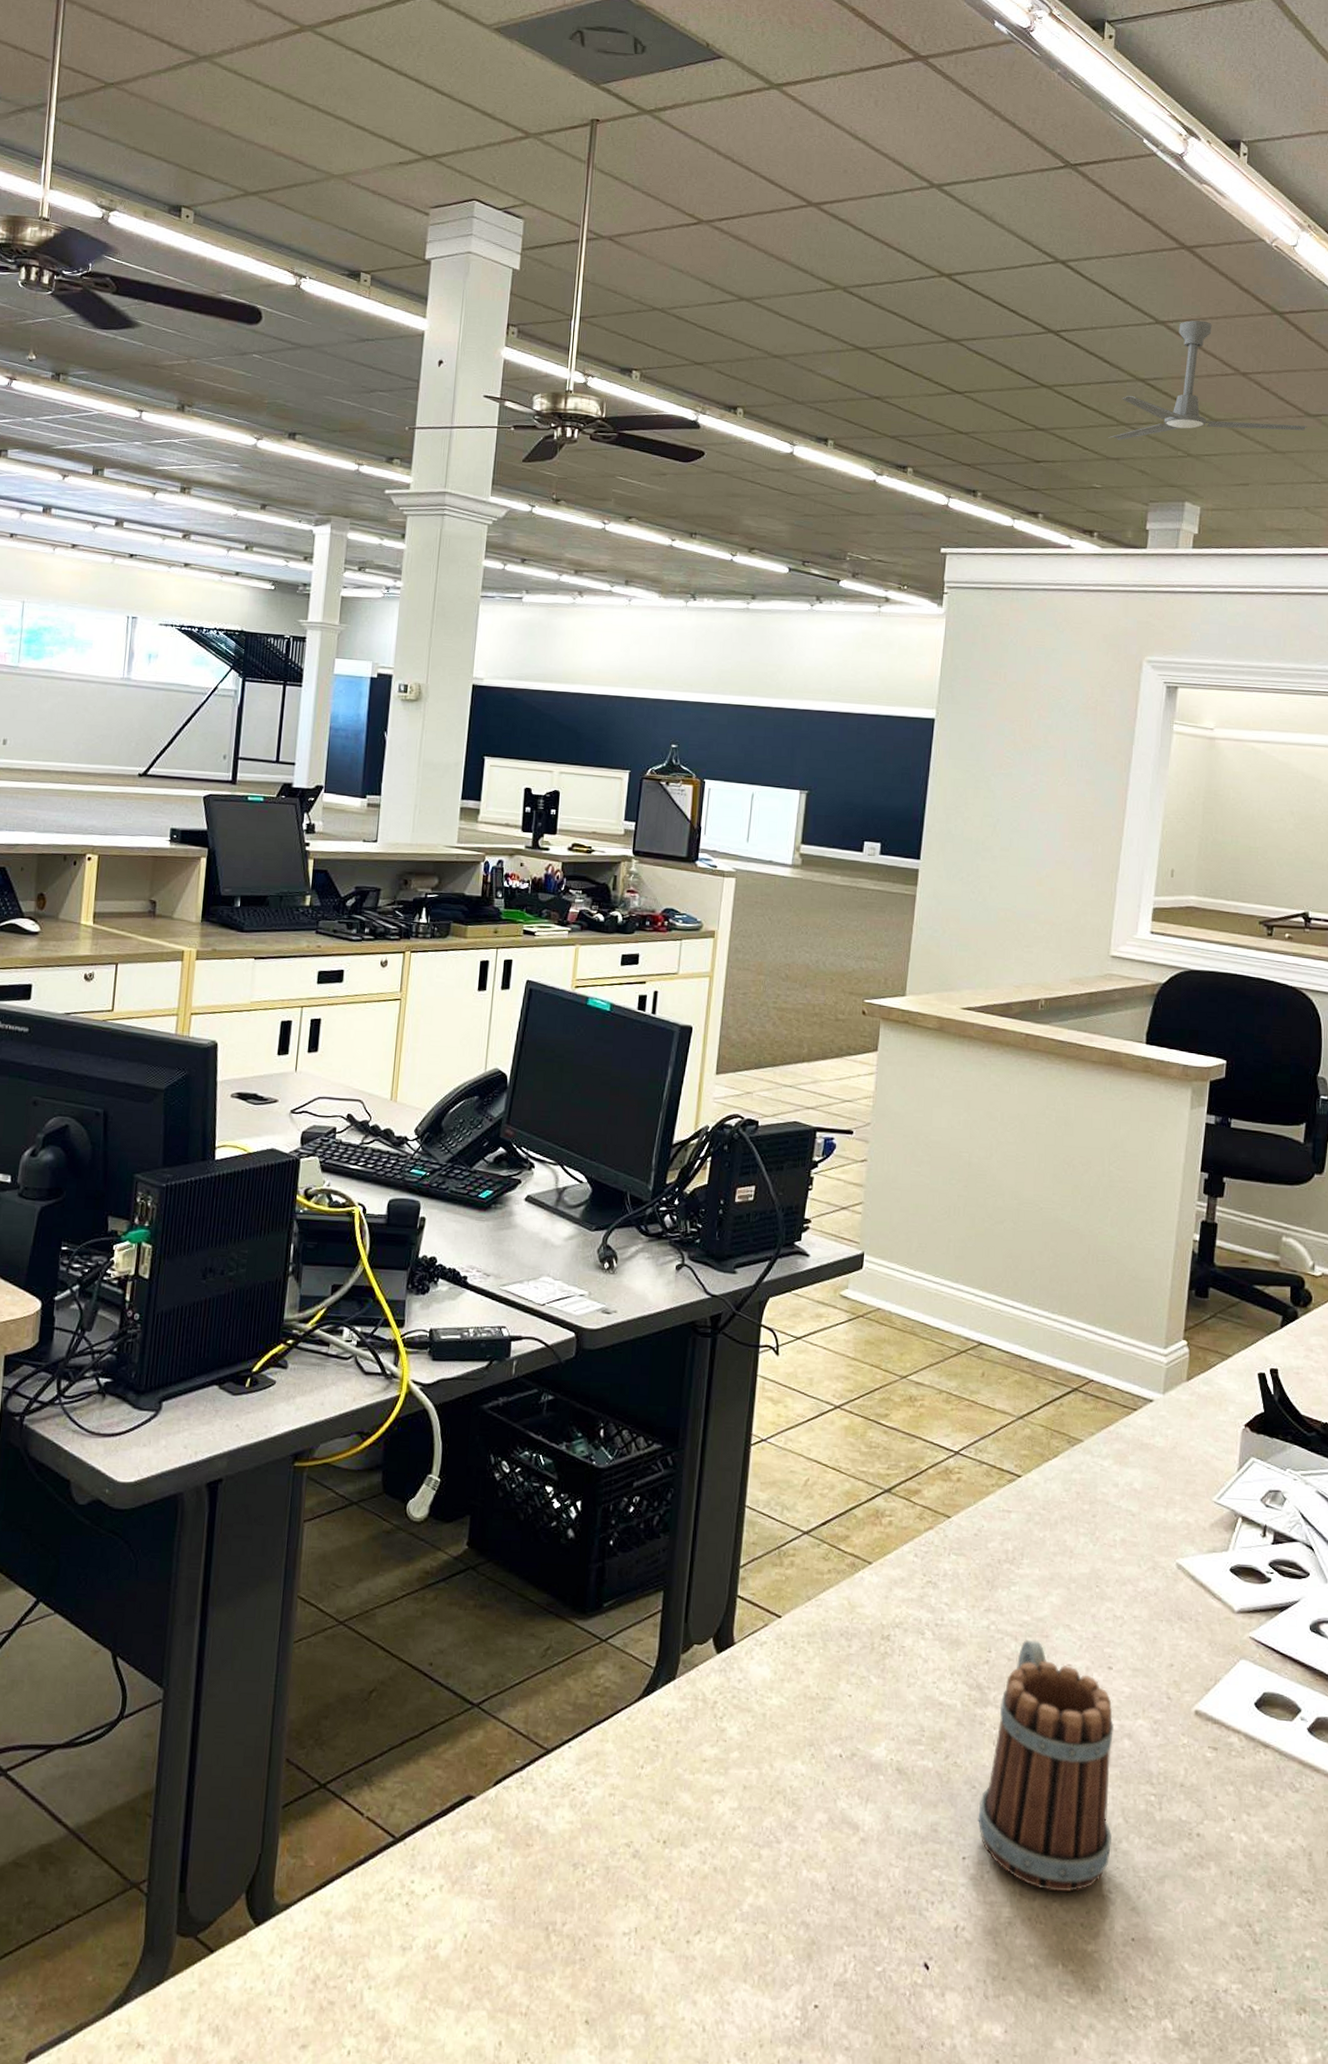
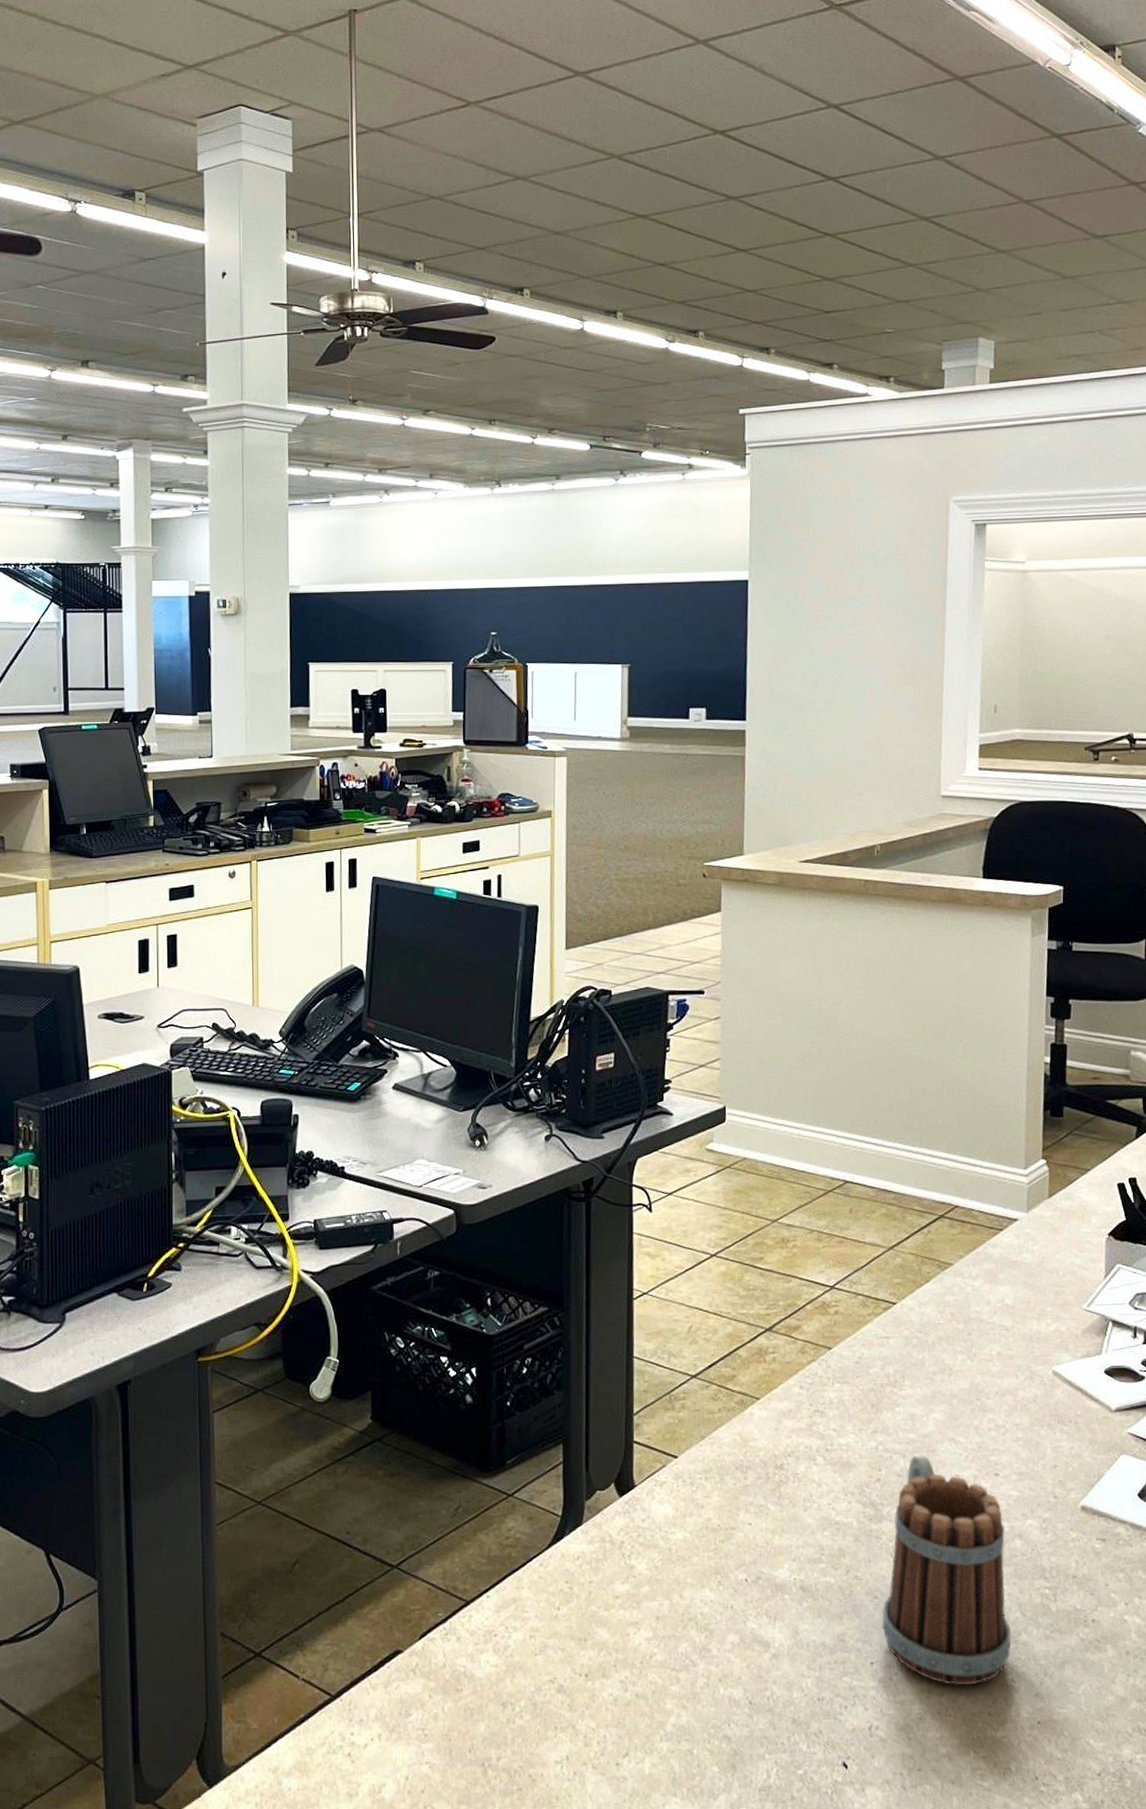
ceiling fan: present [1108,320,1307,440] -> none [896,151,1095,282]

